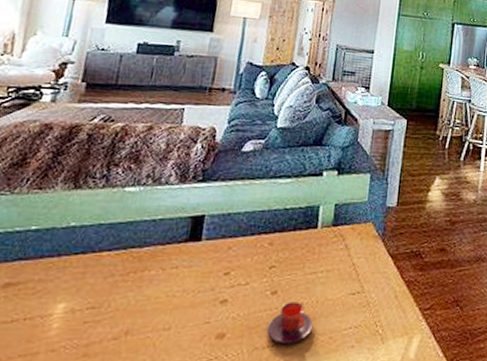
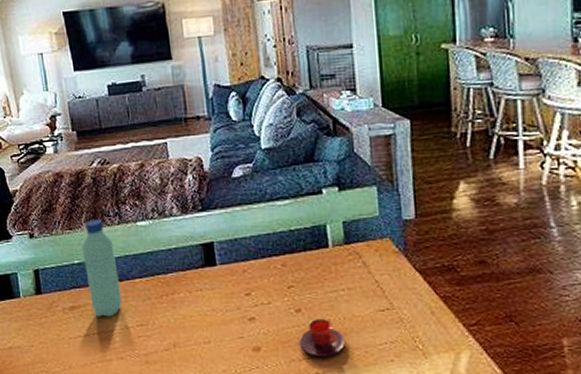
water bottle: none [34,180,90,297] -> present [82,219,122,317]

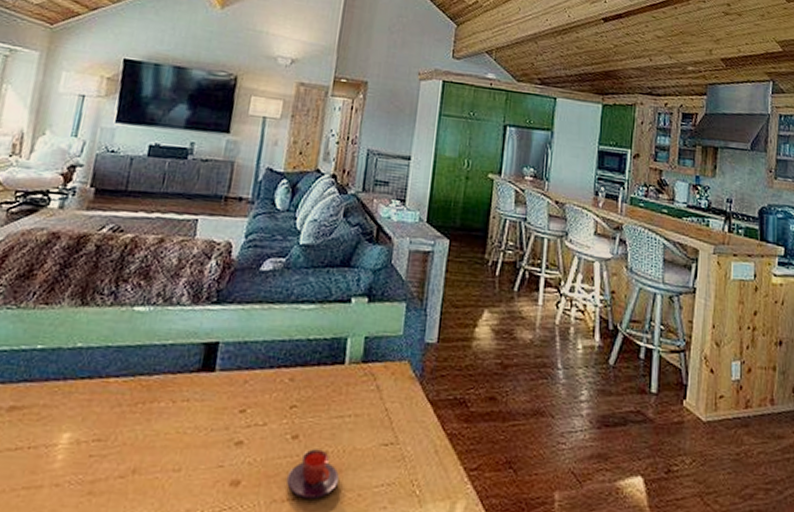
water bottle: present [82,219,122,317] -> none [39,295,97,425]

